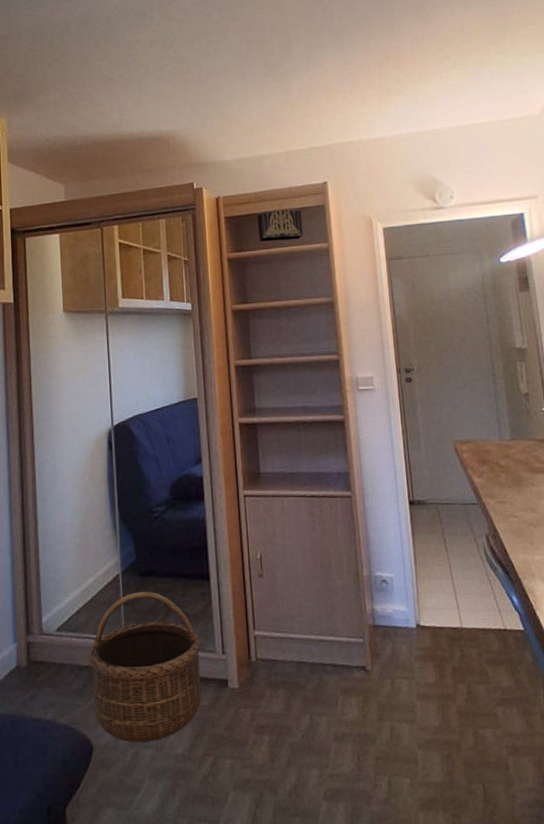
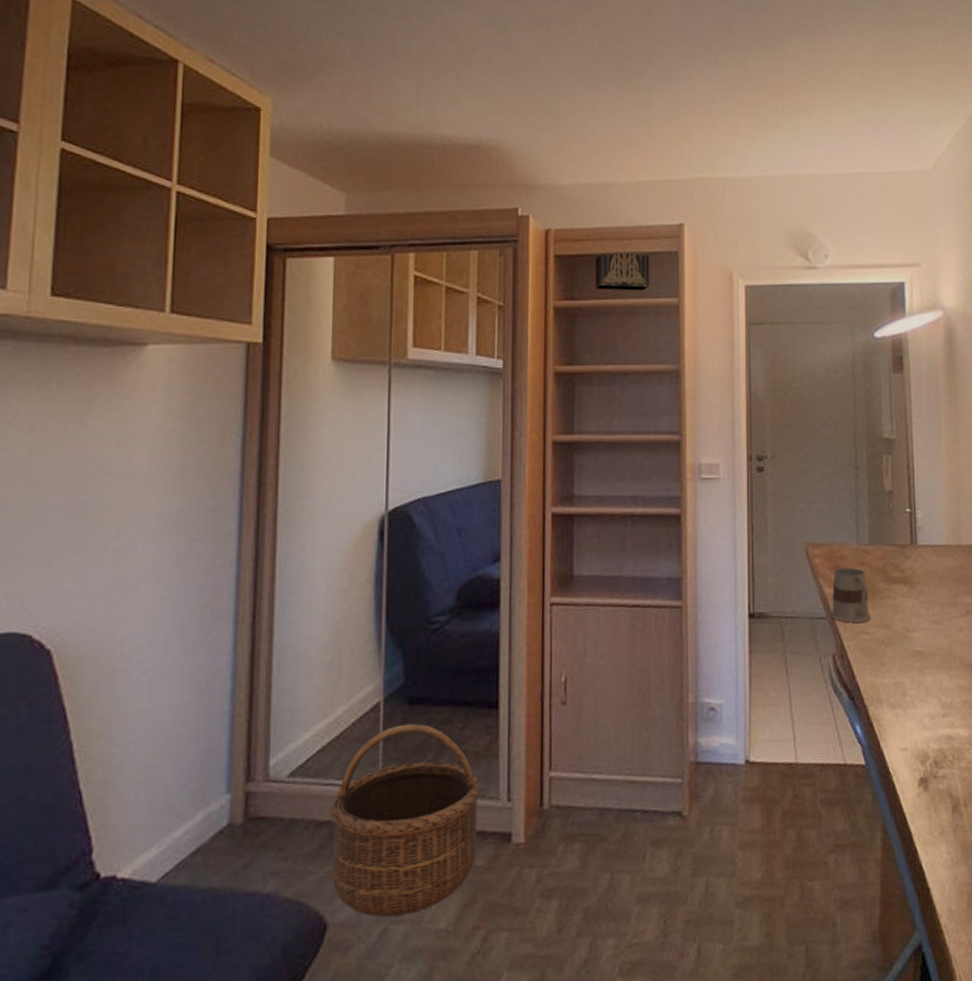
mug: none [481,460,518,508] -> present [830,567,871,623]

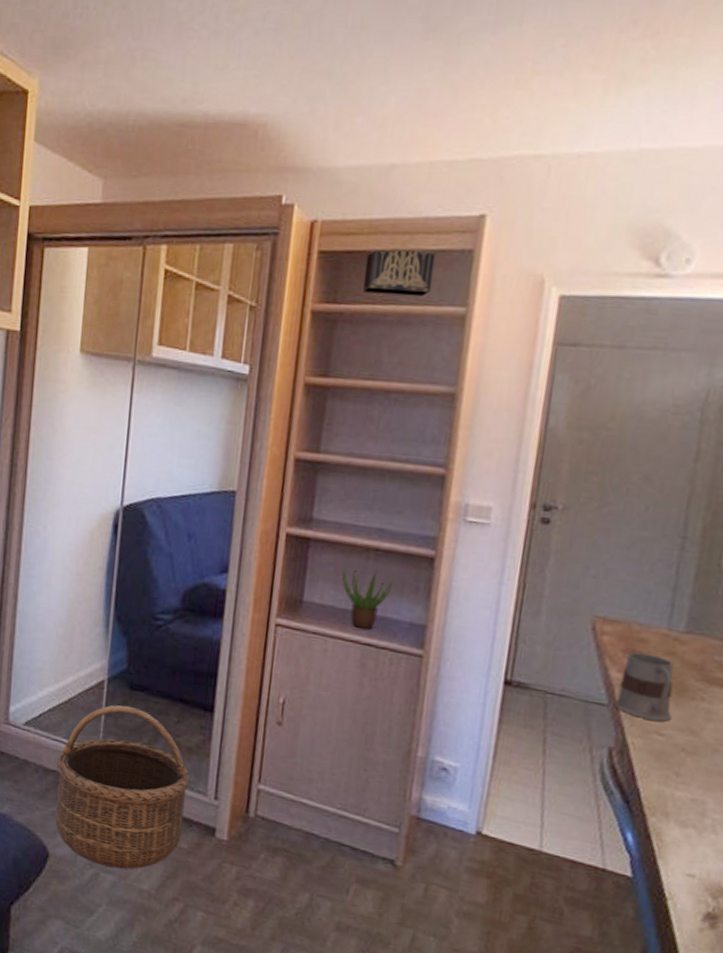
potted plant: none [606,531,650,593] -> present [342,561,394,630]

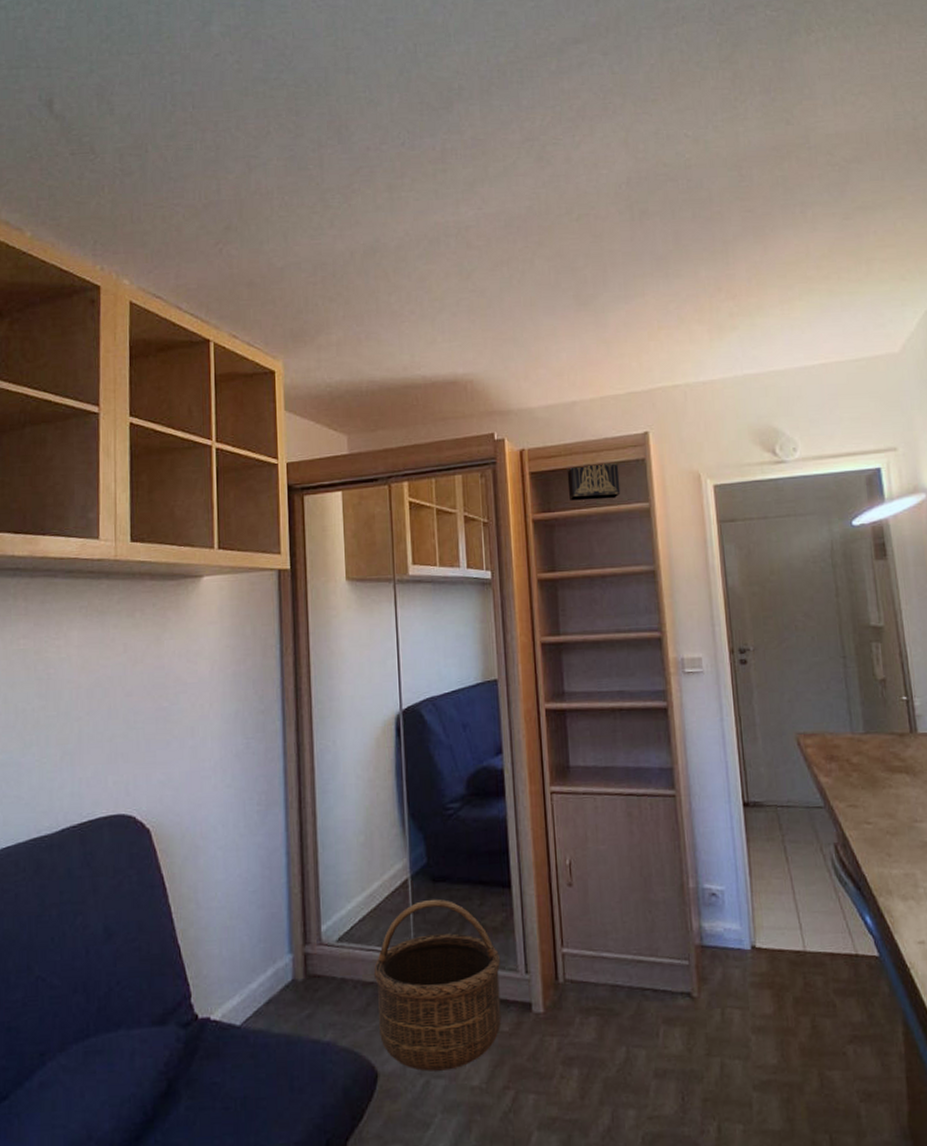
potted plant: present [342,561,394,630] -> none [597,725,639,782]
mug: present [613,652,674,722] -> none [828,756,872,813]

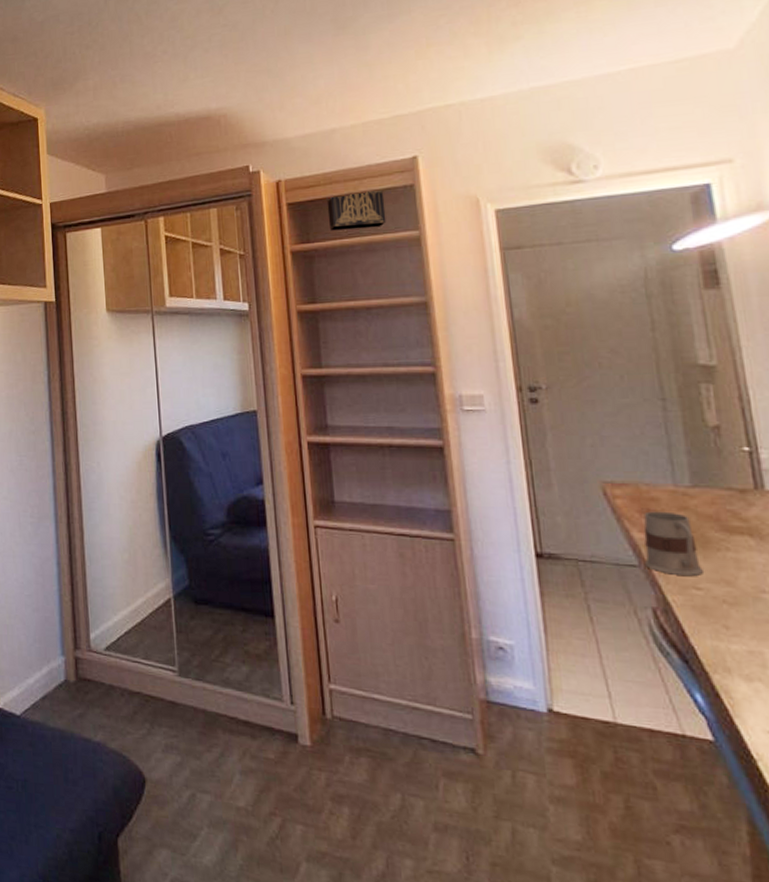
basket: present [374,899,501,1072] -> none [140,620,267,787]
mug: none [828,756,872,813] -> present [643,511,703,576]

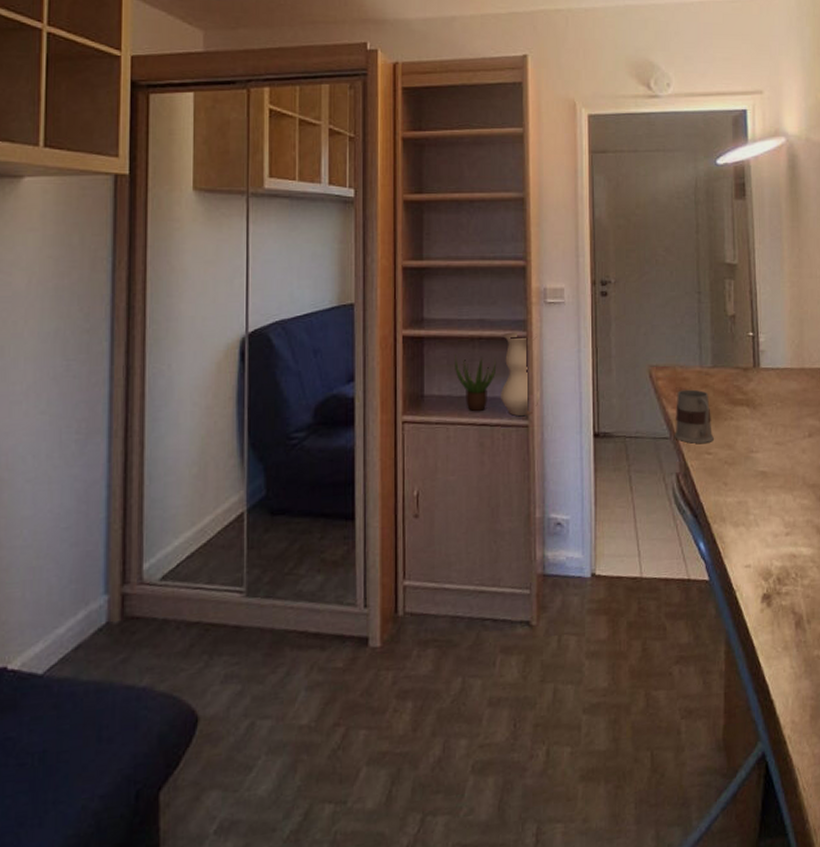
decorative box: present [326,190,387,231] -> none [441,84,495,121]
potted plant: none [364,460,412,521] -> present [455,353,497,412]
vase: none [415,440,466,529] -> present [501,332,541,417]

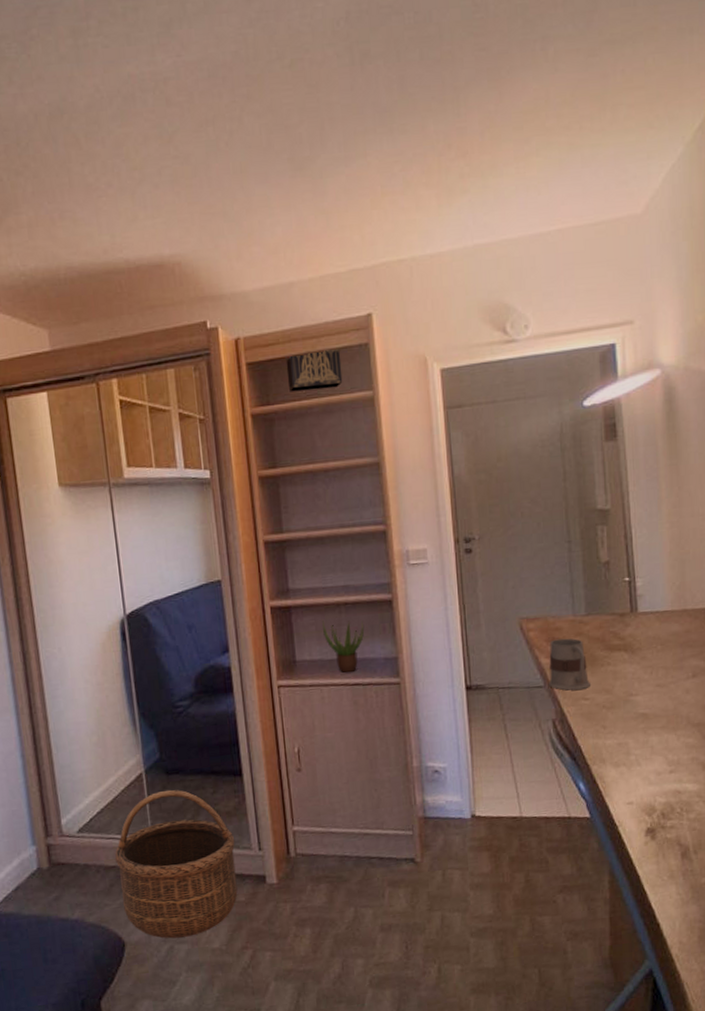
basket: none [201,533,339,713] -> present [115,789,238,939]
decorative box: none [441,84,495,121] -> present [285,349,343,392]
vase: present [501,332,541,417] -> none [368,594,410,675]

